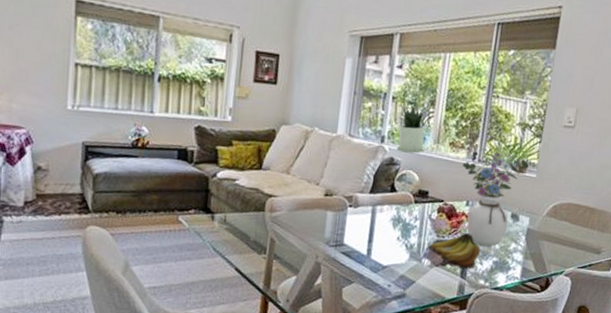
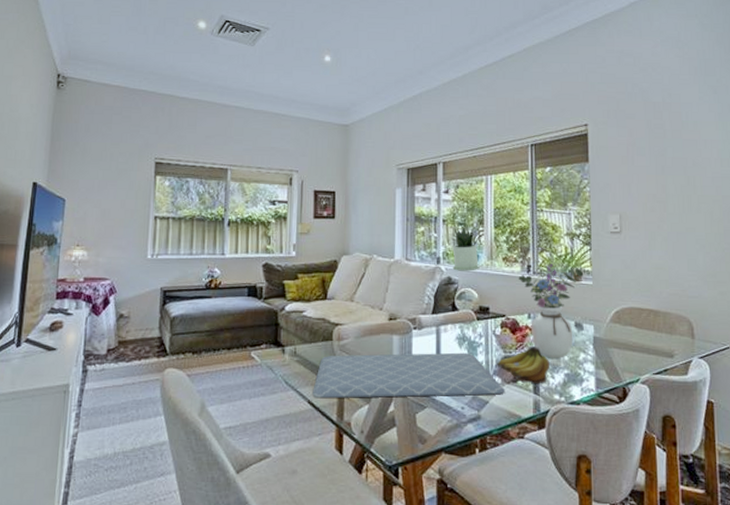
placemat: none [240,226,432,276] -> present [312,352,504,399]

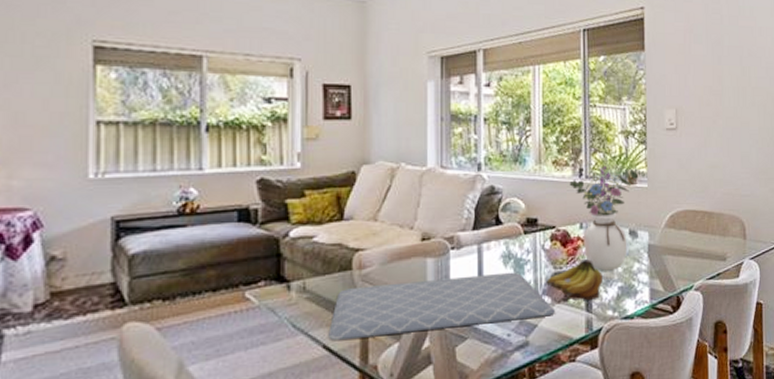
planter: present [452,228,481,271] -> none [495,128,528,179]

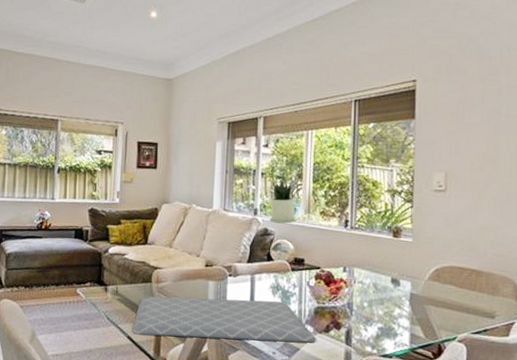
planter: none [495,128,528,179] -> present [269,181,298,224]
fruit: present [546,259,602,301] -> none [310,299,363,336]
bouquet: present [569,155,646,271] -> none [335,210,411,312]

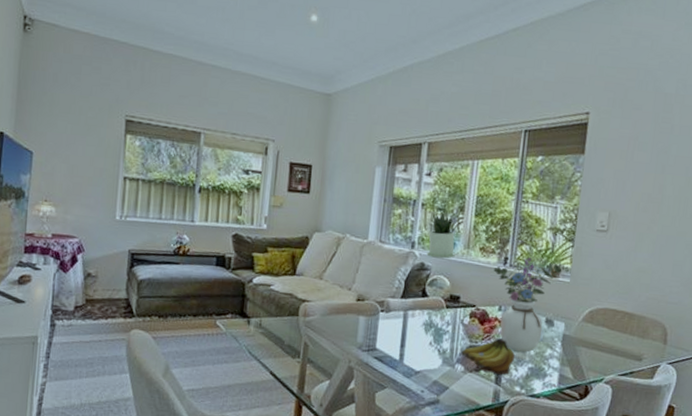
placemat: present [132,296,316,343] -> none [275,330,466,382]
fruit: none [310,299,363,336] -> present [461,338,515,375]
bouquet: none [335,210,411,312] -> present [493,248,570,352]

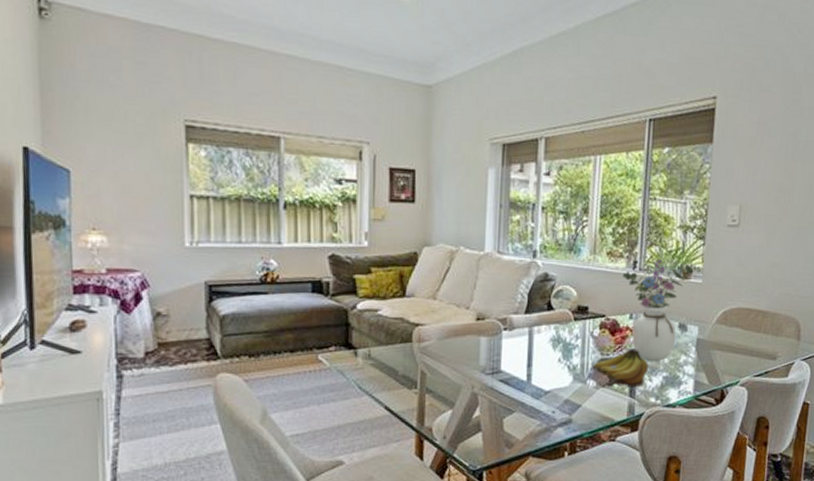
planter: present [426,213,457,259] -> none [550,217,582,267]

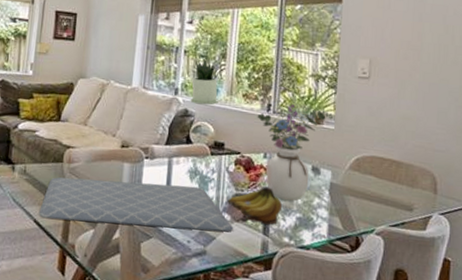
placemat: none [390,355,599,404] -> present [39,177,233,232]
planter: none [550,217,582,267] -> present [190,60,220,105]

